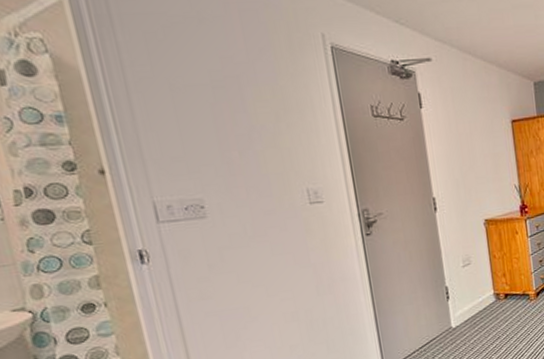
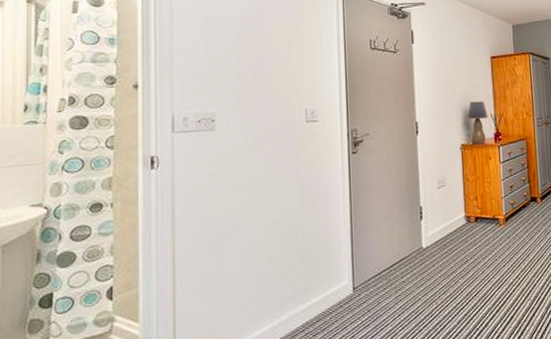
table lamp: none [488,170,512,220] -> present [466,100,488,145]

